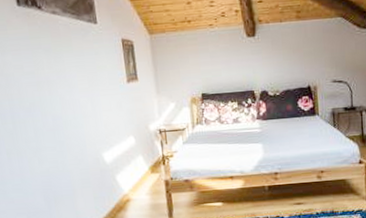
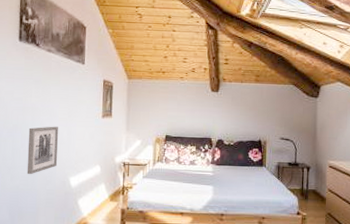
wall art: none [47,98,87,156] -> present [26,126,58,175]

